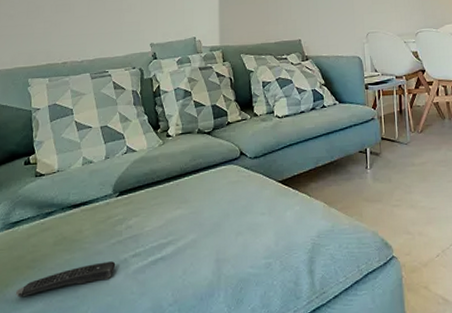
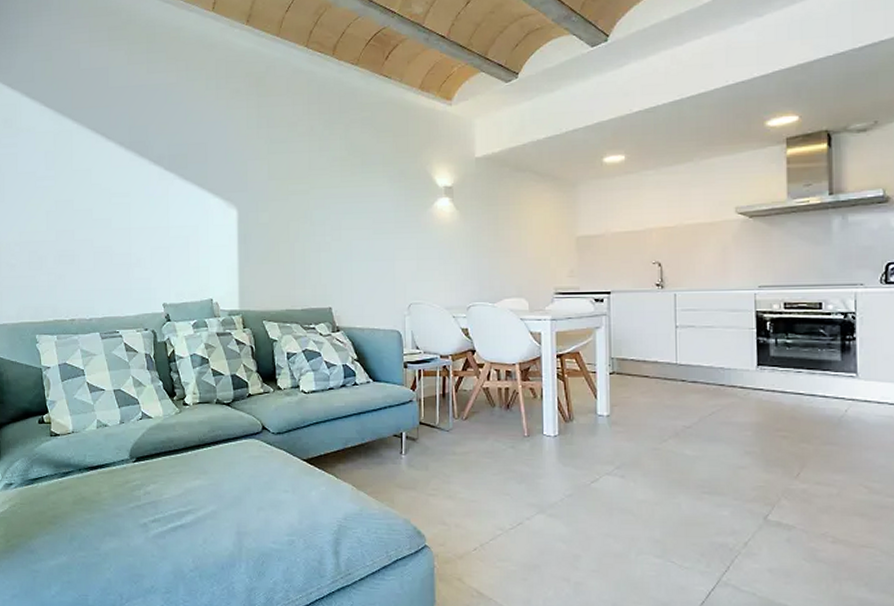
remote control: present [15,261,116,298] -> none [39,524,136,550]

